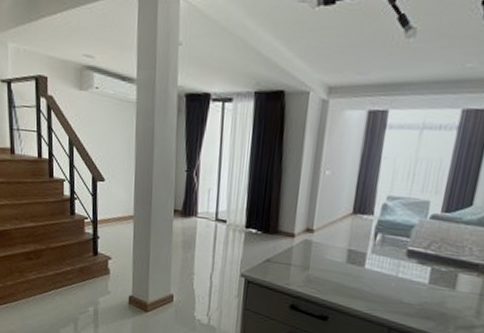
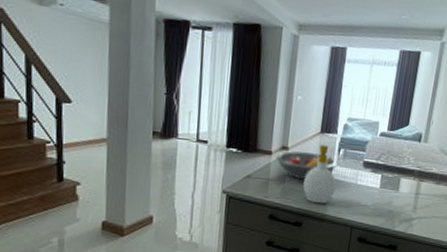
fruit bowl: none [299,234,373,268] -> present [276,151,337,180]
soap bottle: none [330,228,371,298] -> present [303,145,336,204]

